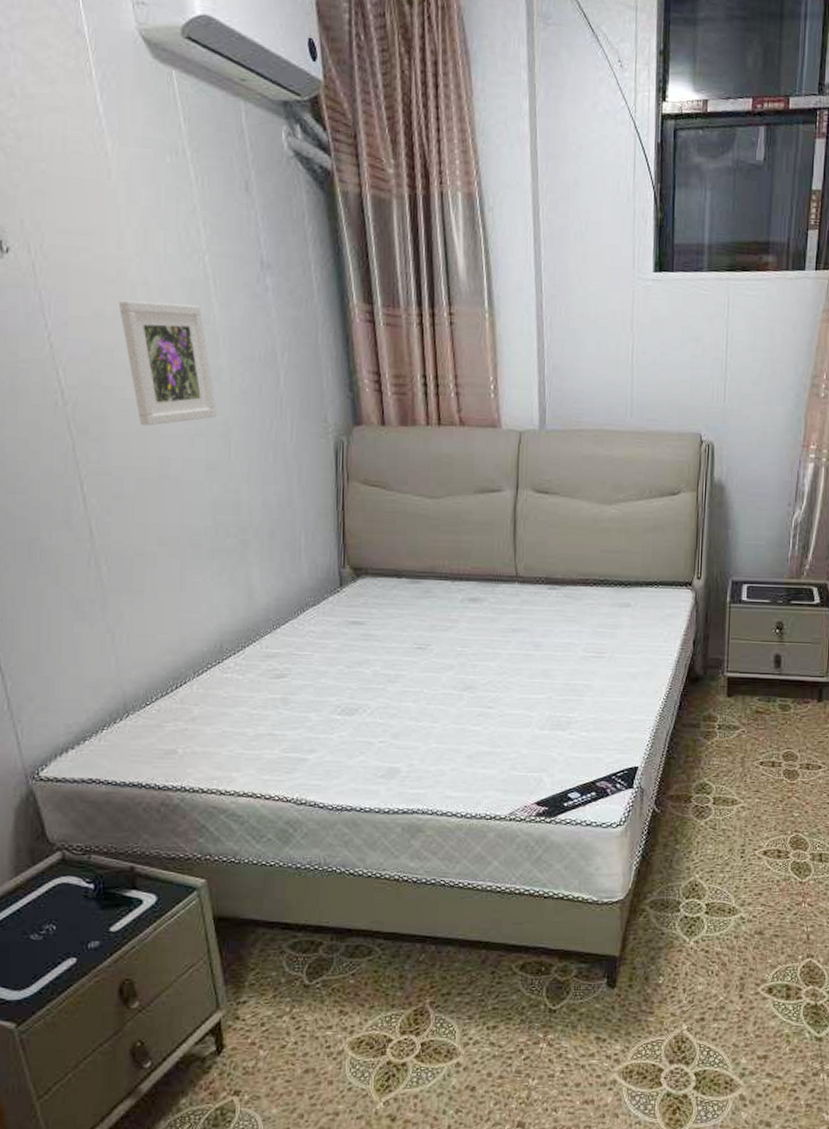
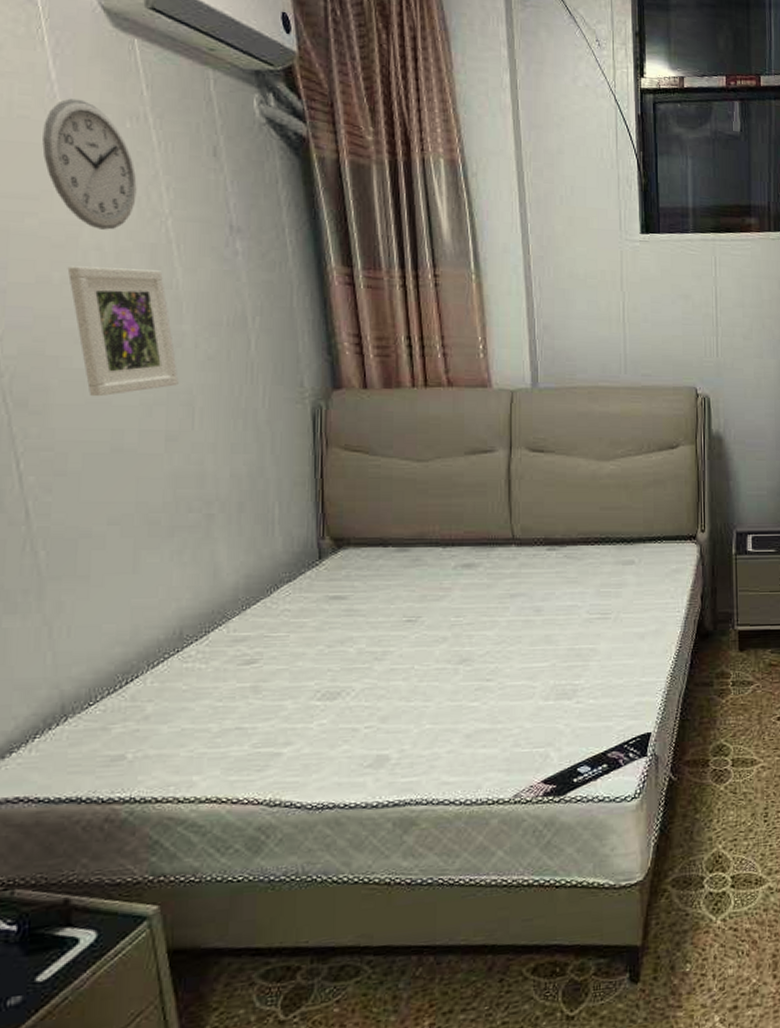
wall clock: none [93,133,177,265] -> present [42,98,137,230]

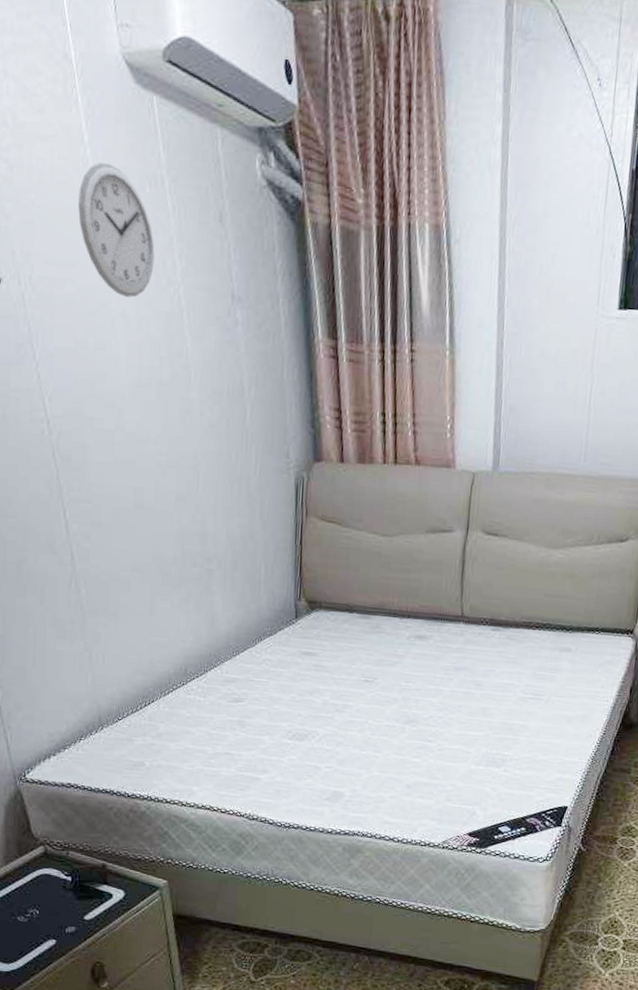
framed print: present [67,266,179,397] -> none [99,332,187,457]

